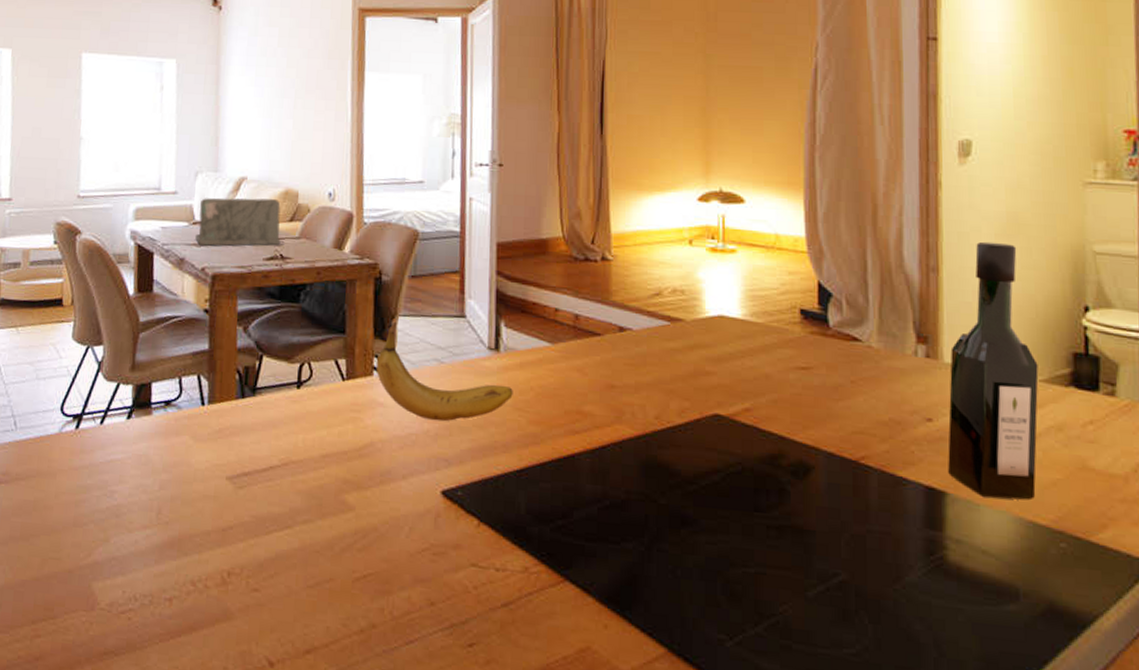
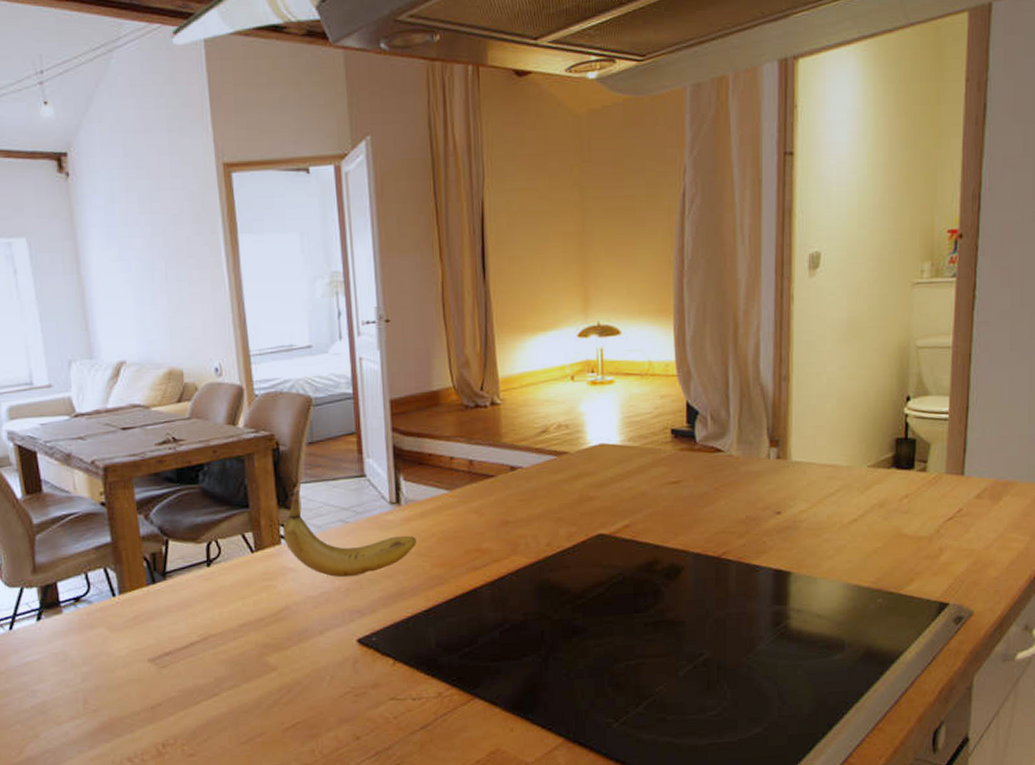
laptop: present [195,197,285,246] -> none [78,381,176,438]
bottle: present [948,241,1039,501] -> none [793,347,867,571]

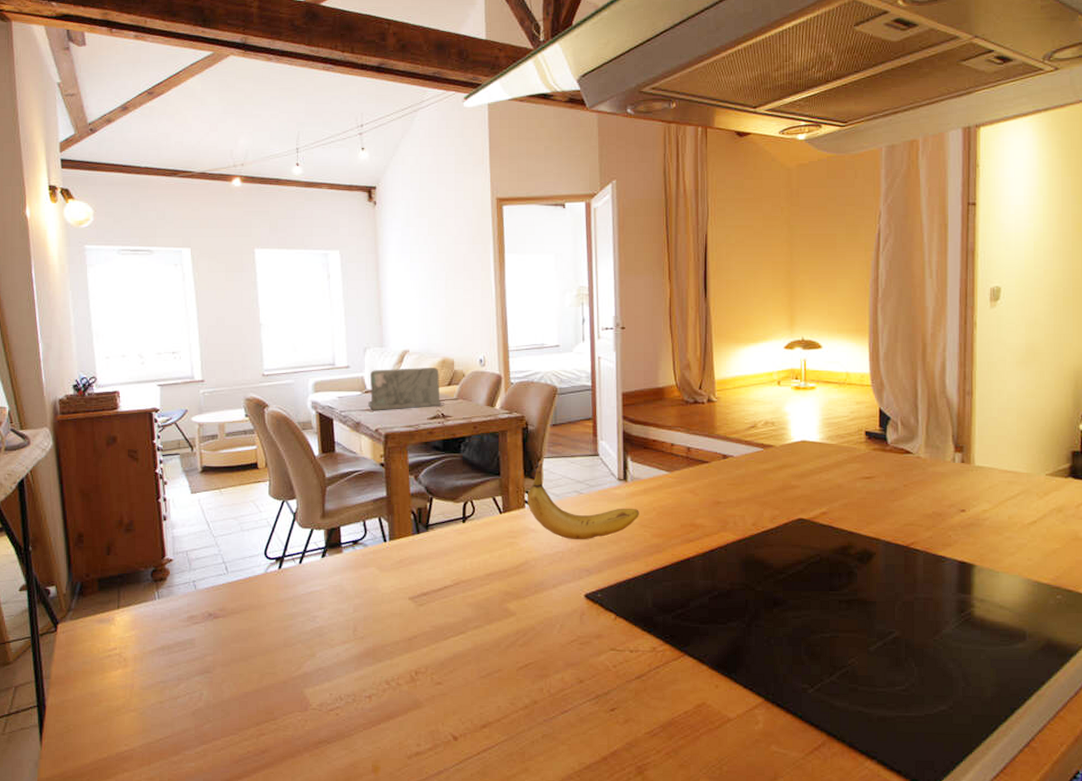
laptop: none [78,381,176,438] -> present [368,368,445,410]

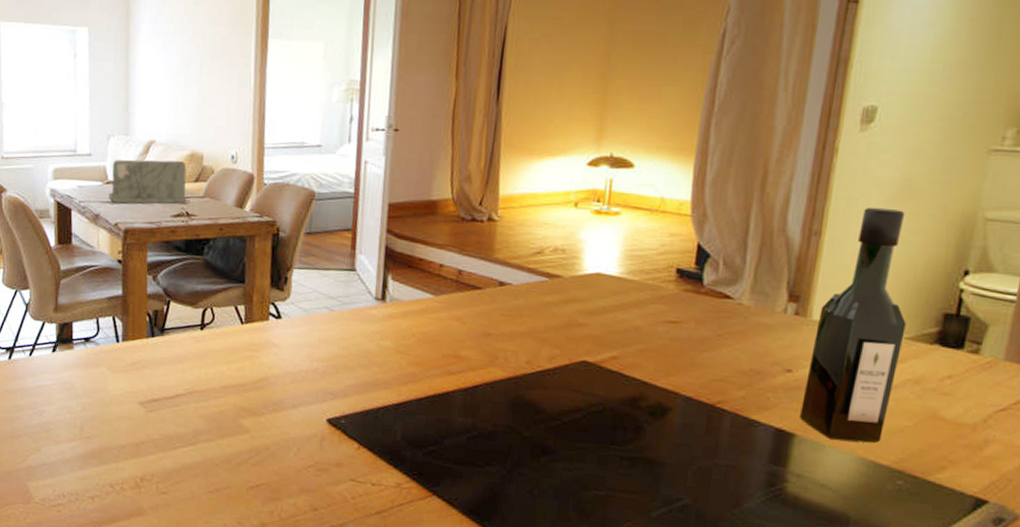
fruit: present [527,463,639,540] -> none [271,273,396,361]
bottle: none [976,368,1046,566] -> present [800,207,907,444]

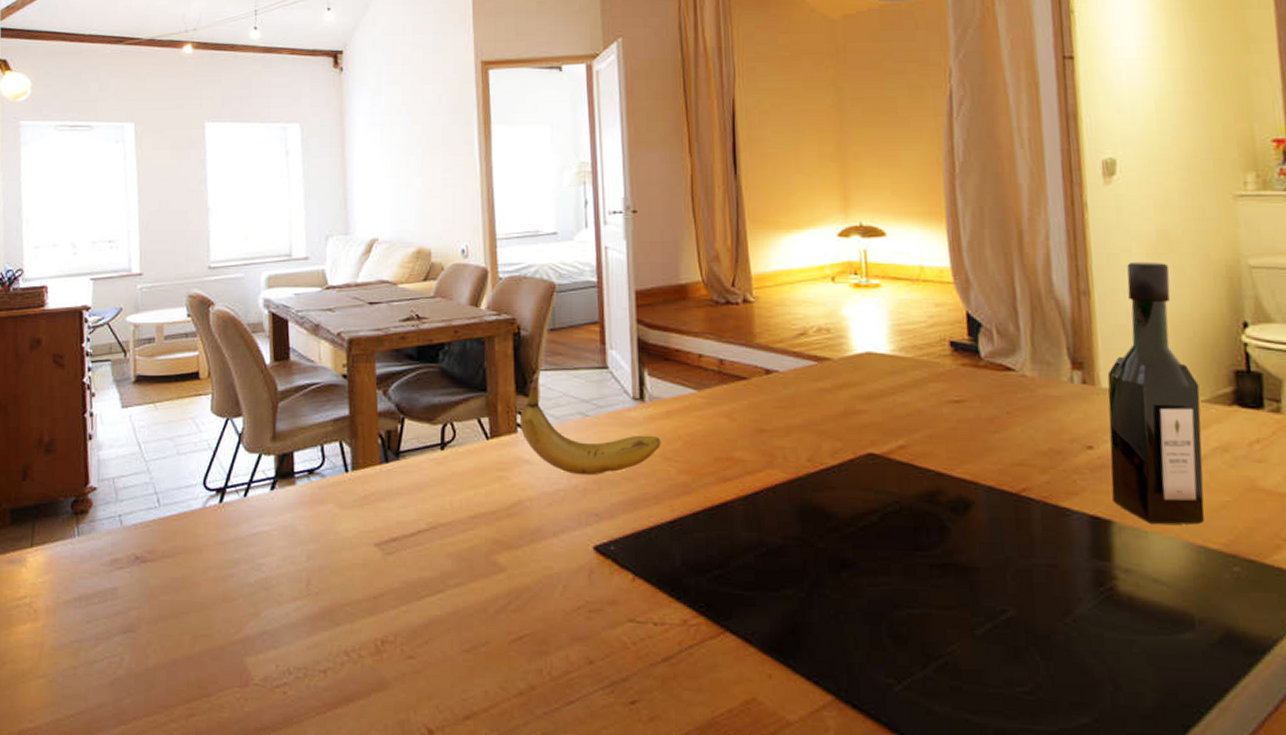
laptop: present [109,159,190,205] -> none [329,259,420,310]
fruit: none [271,273,396,361] -> present [519,376,661,475]

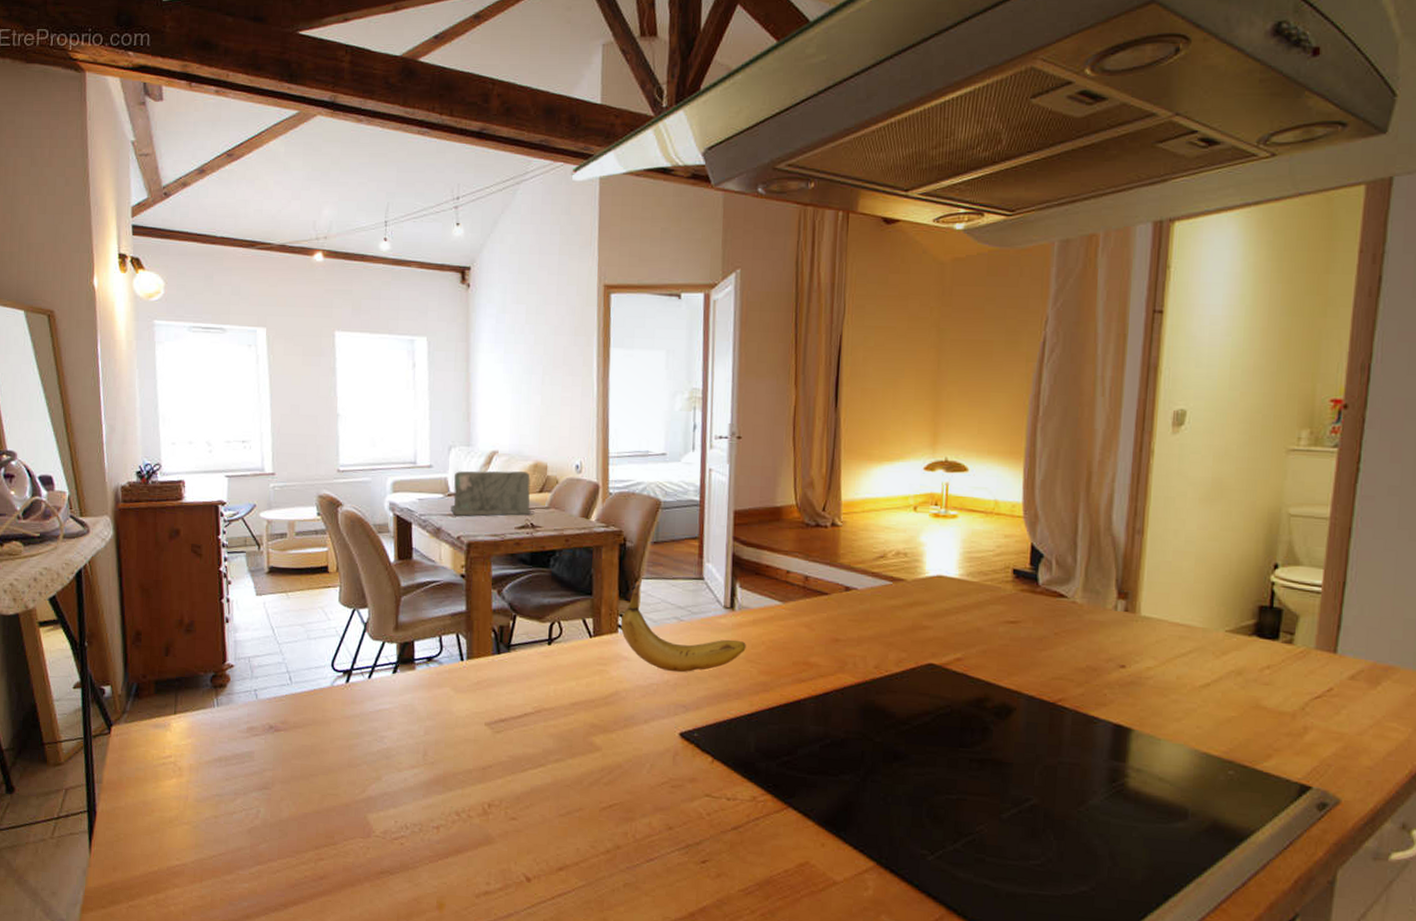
laptop: none [329,259,420,310] -> present [450,470,535,516]
bottle: present [1107,261,1205,525] -> none [1135,505,1226,735]

